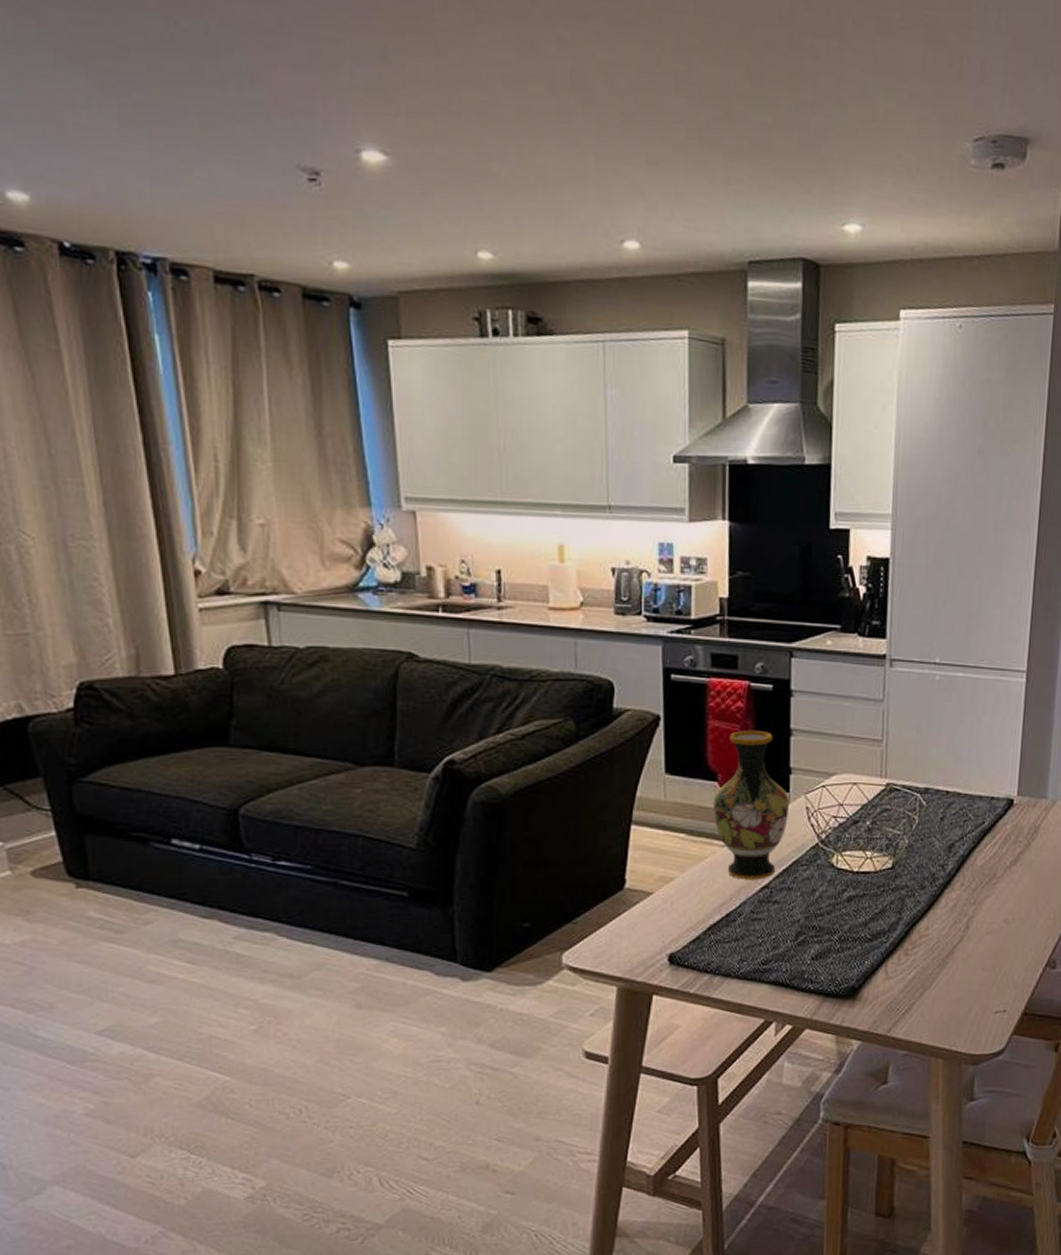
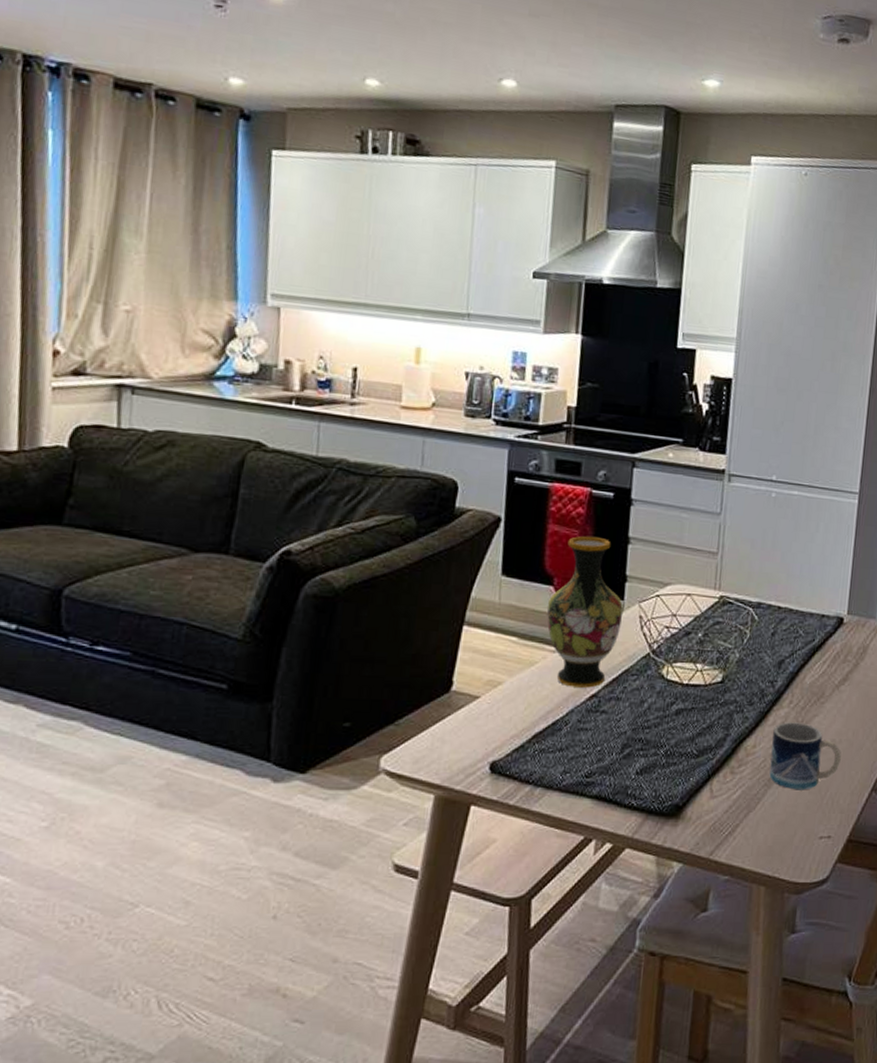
mug: none [943,904,1015,968] -> present [769,722,842,790]

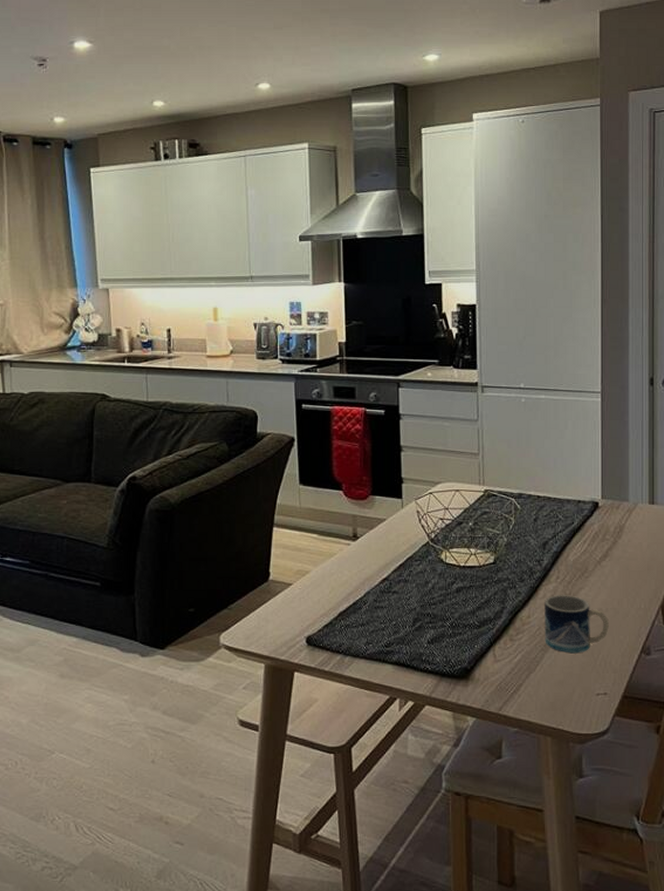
vase: present [547,536,624,688] -> none [340,447,403,573]

